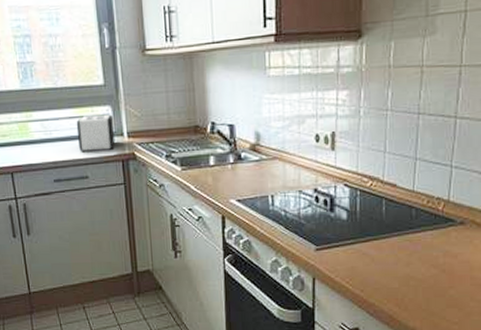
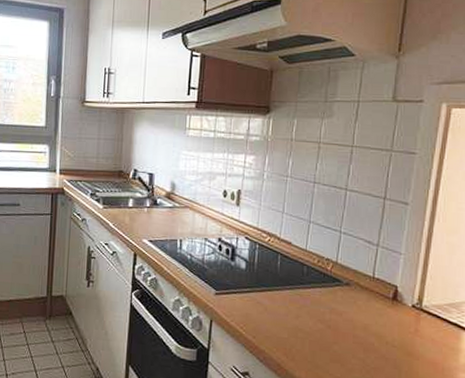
toaster: present [76,114,116,152] -> none [15,151,50,183]

